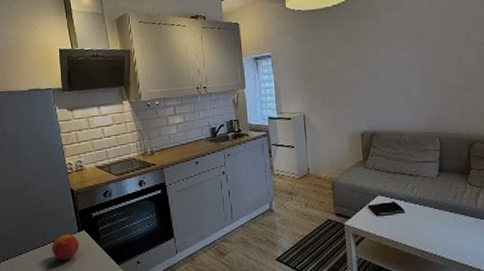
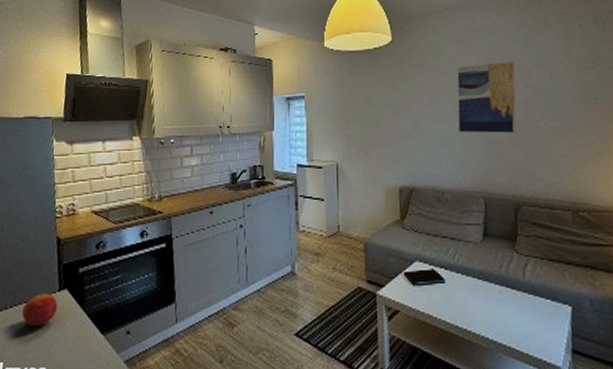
wall art: none [412,8,470,80] -> present [457,61,516,133]

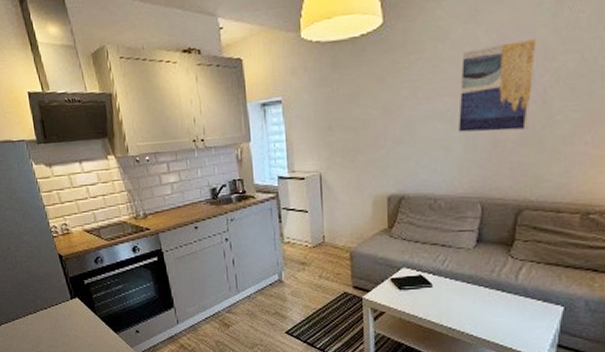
fruit: present [21,293,58,326] -> none [44,301,74,327]

